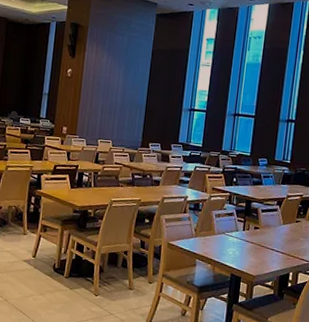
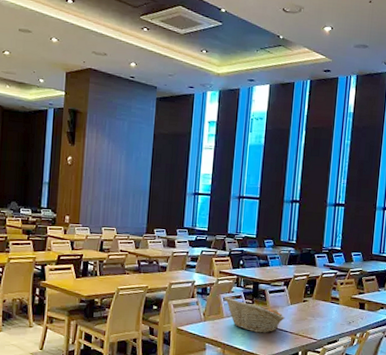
fruit basket: none [216,213,277,252] -> present [224,297,285,333]

